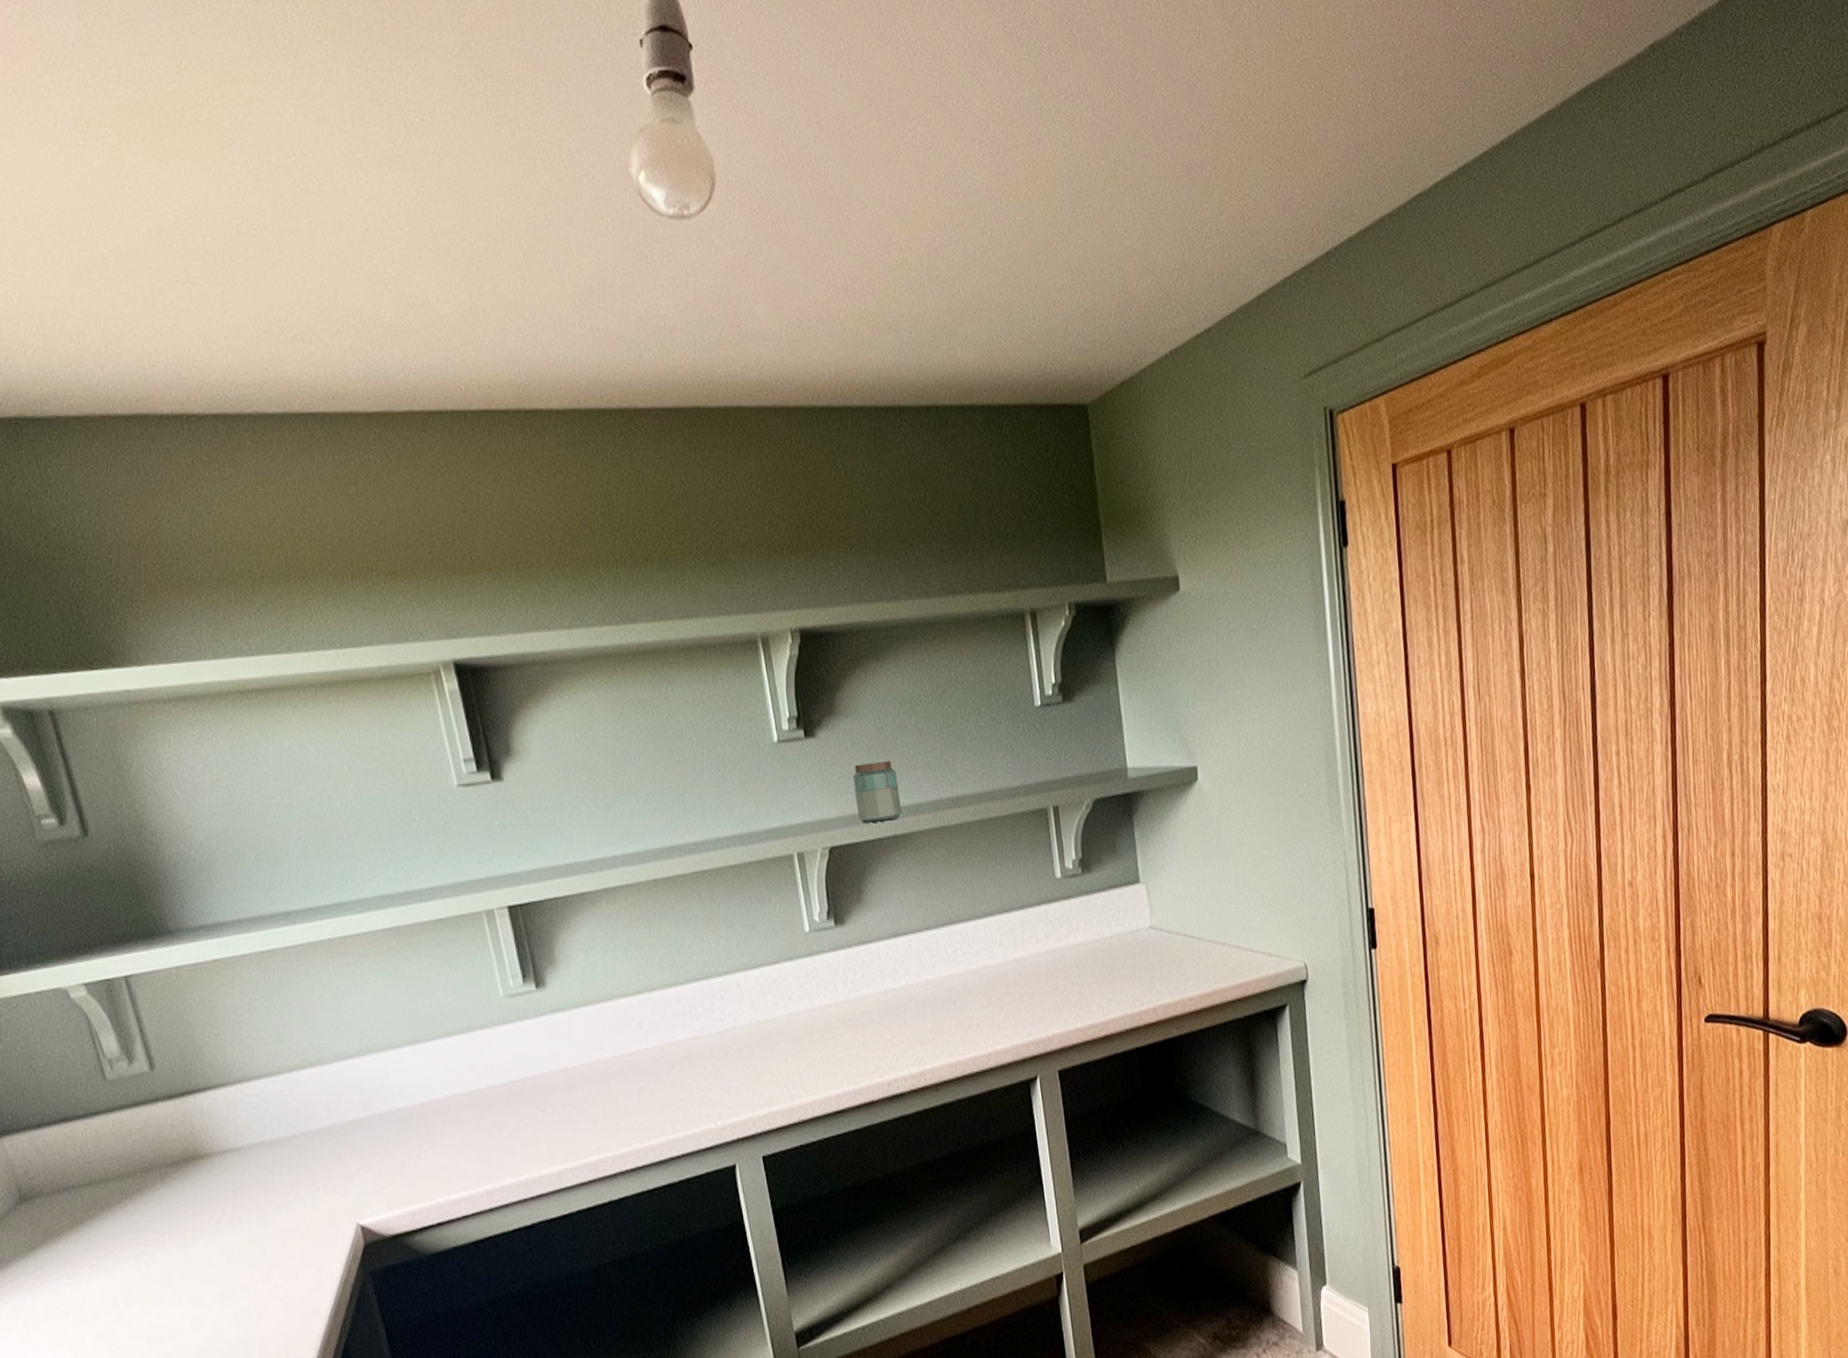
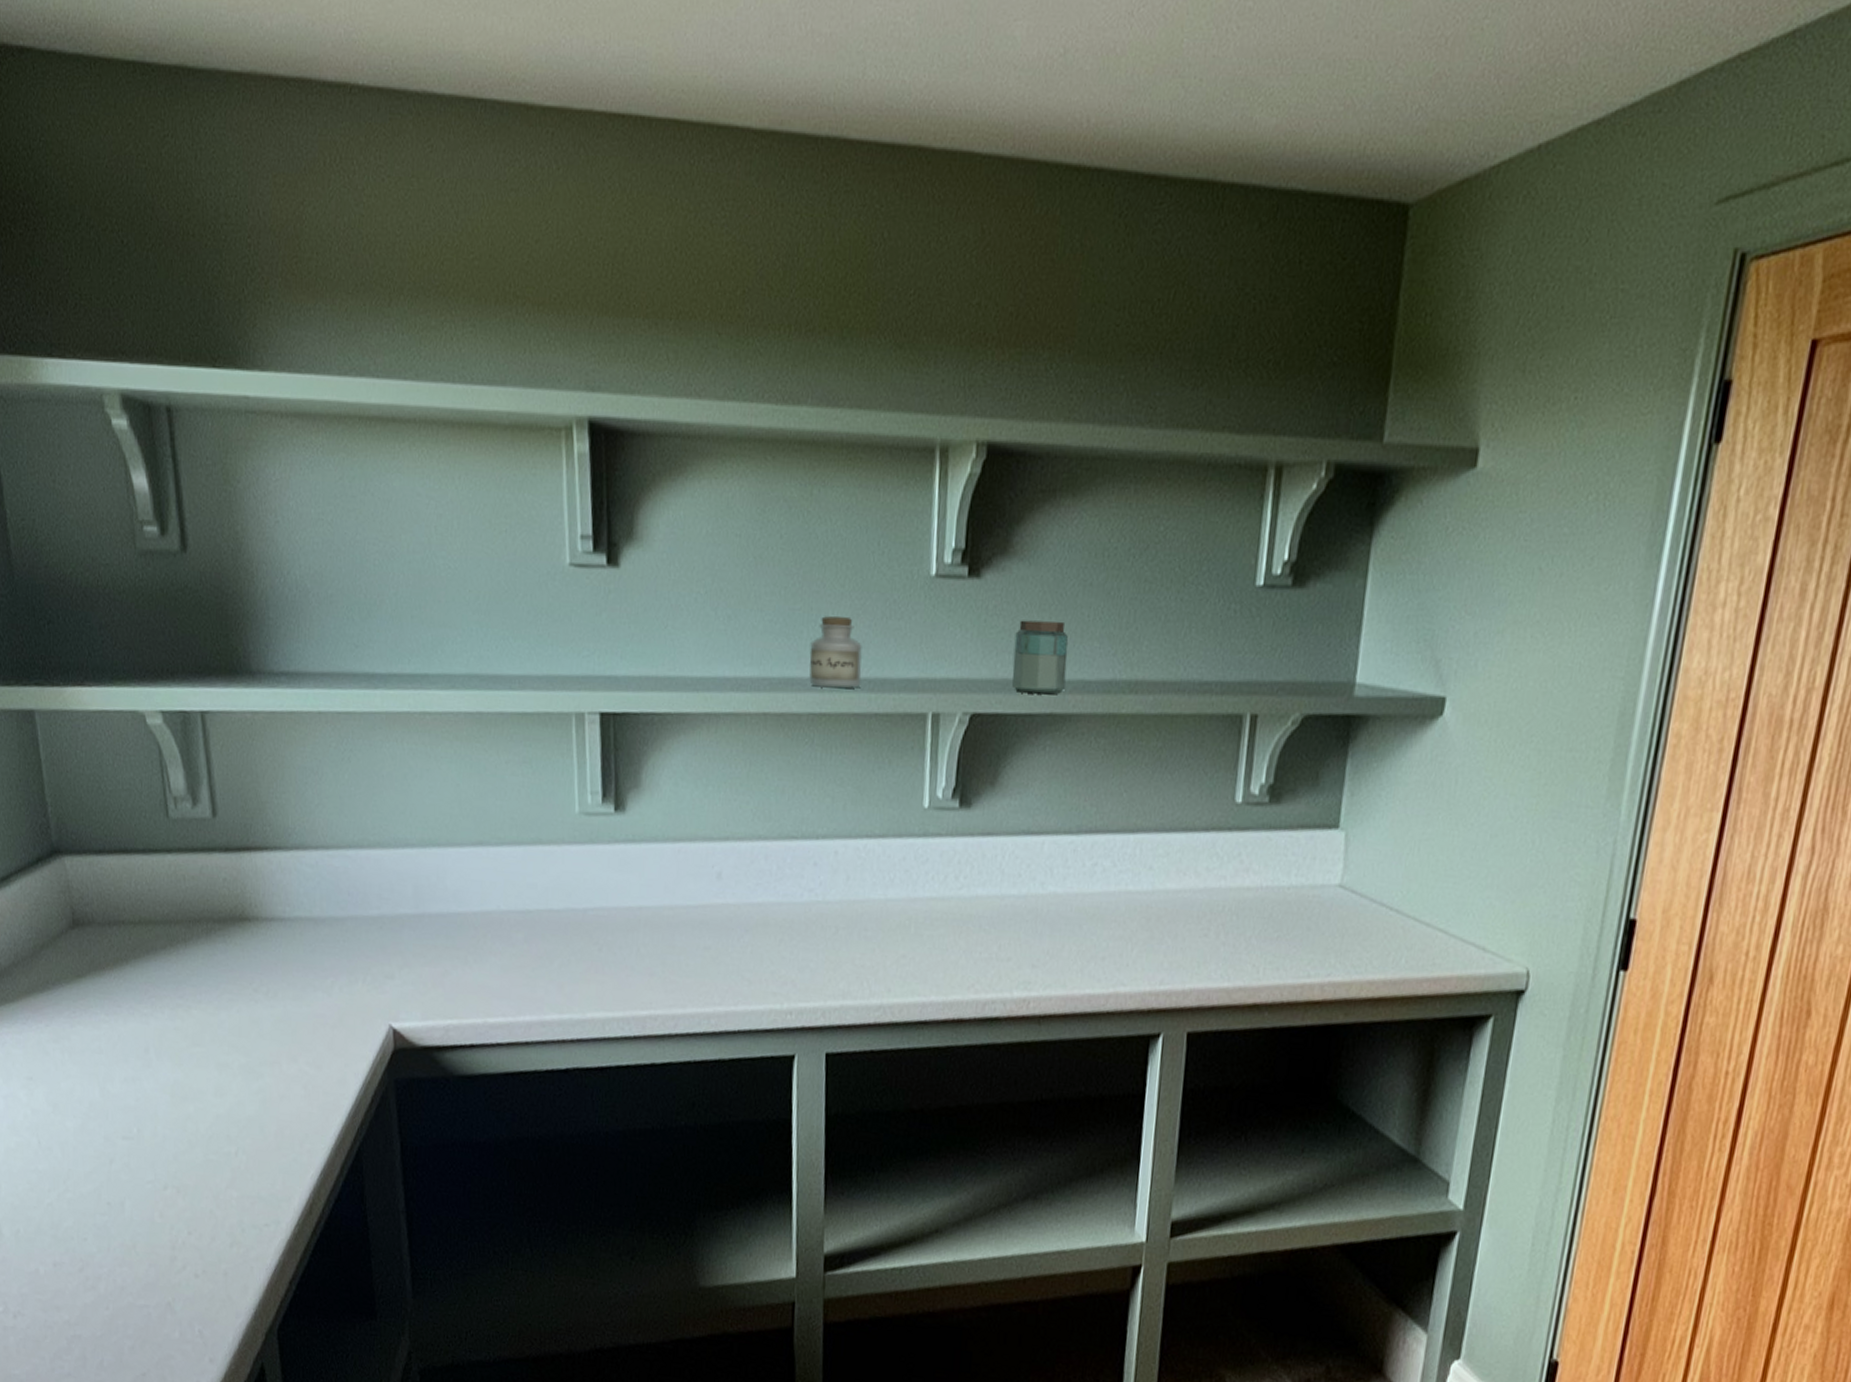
jar: none [682,788,733,850] -> present [809,615,862,689]

